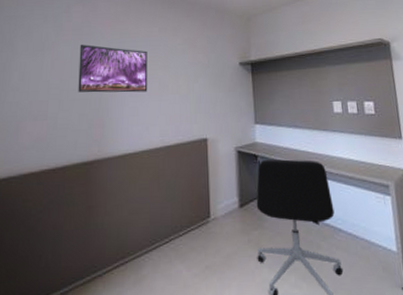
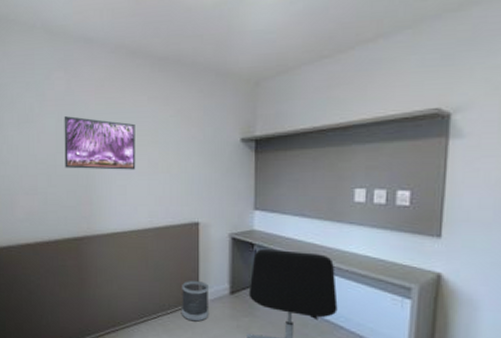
wastebasket: none [193,196,220,241] -> present [182,280,208,322]

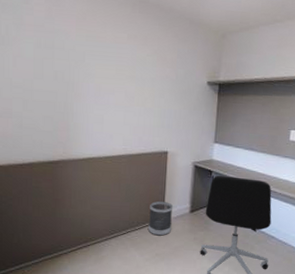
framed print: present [64,116,136,170] -> none [42,43,115,101]

